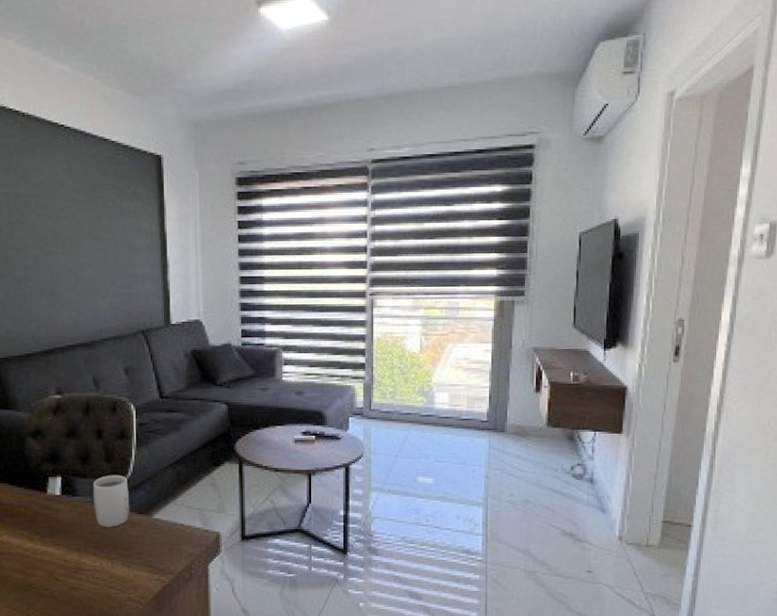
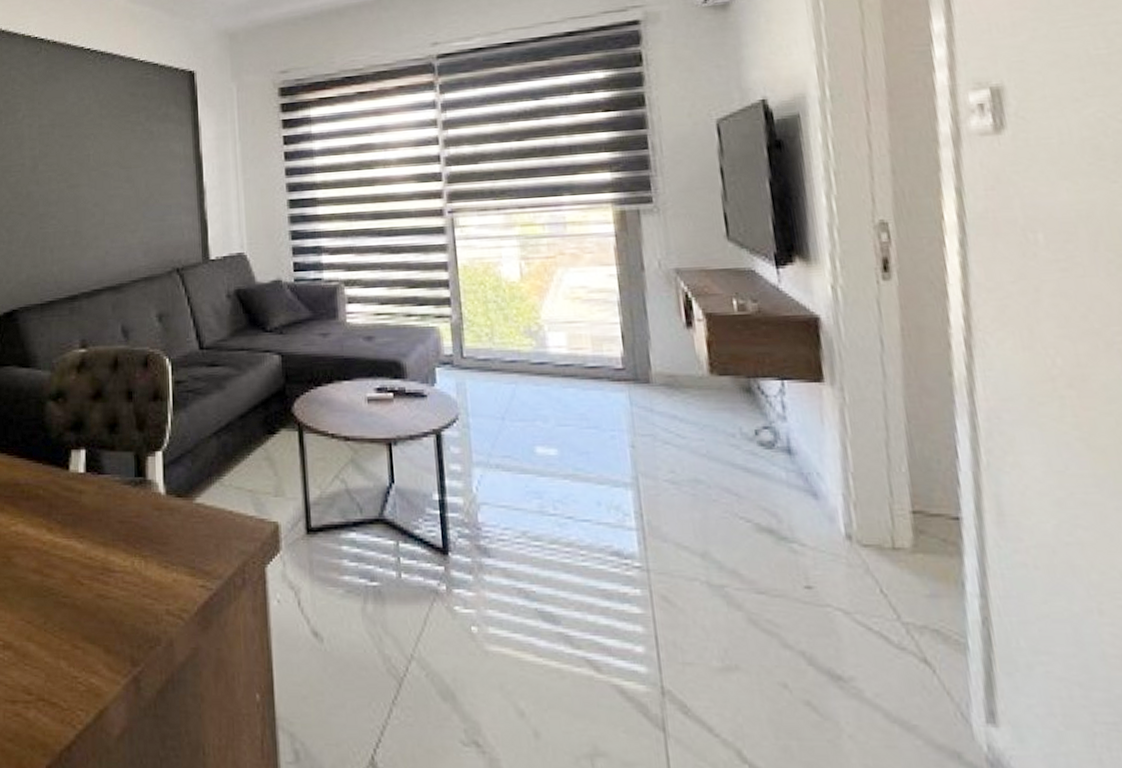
mug: present [93,474,130,527] -> none [123,446,167,514]

